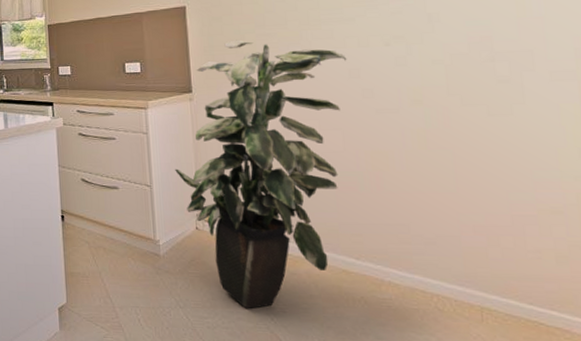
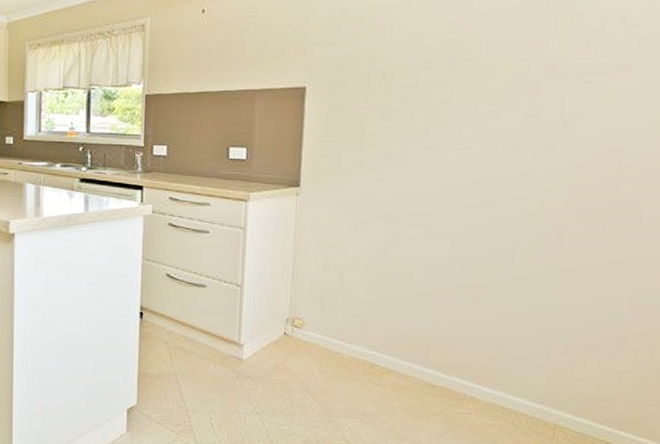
indoor plant: present [175,39,347,309] -> none [270,131,471,418]

